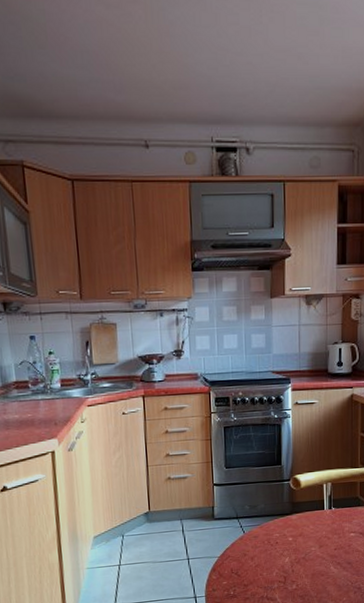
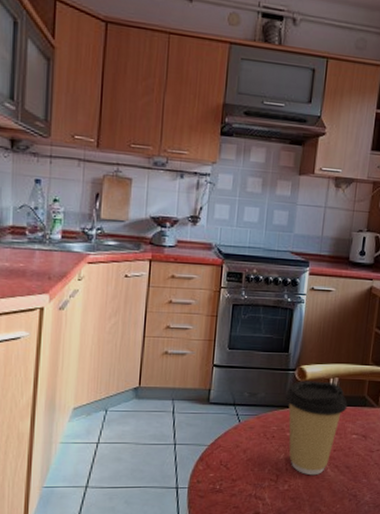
coffee cup: none [283,487,342,574] -> present [284,381,347,476]

